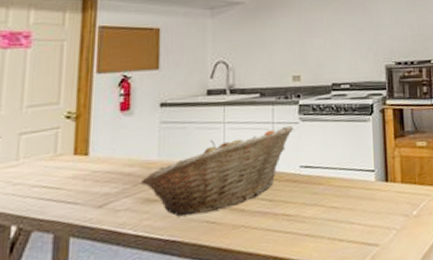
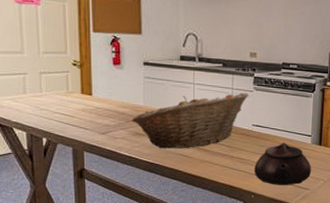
teapot: none [306,184,379,247] -> present [254,143,311,185]

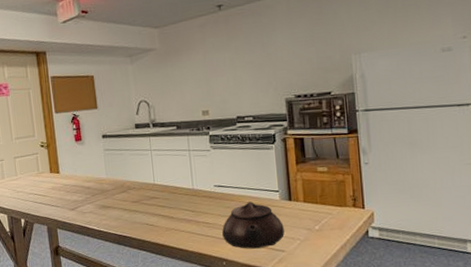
fruit basket: present [132,92,249,149] -> none [97,152,207,219]

